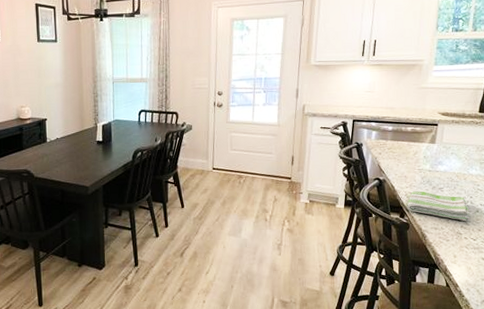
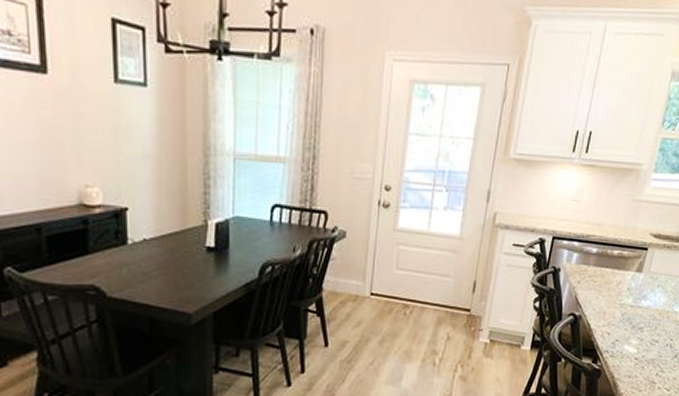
dish towel: present [407,191,470,222] -> none [601,331,668,369]

